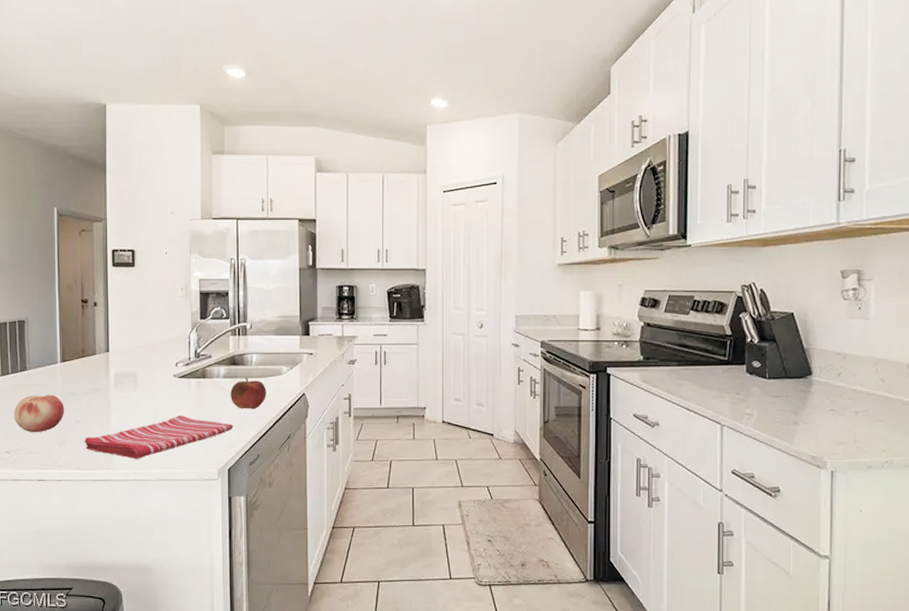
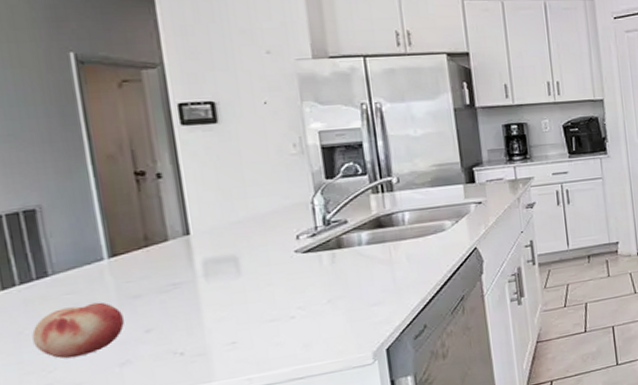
dish towel: present [84,414,233,459] -> none [163,296,388,365]
fruit: present [231,378,266,410] -> none [379,240,428,278]

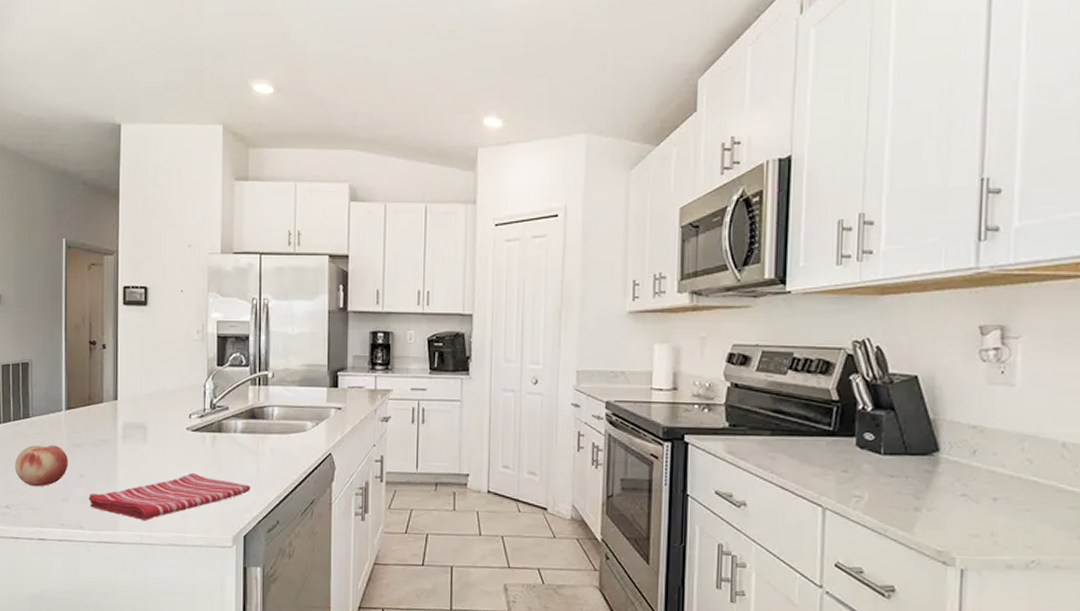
dish towel: none [163,296,388,365] -> present [88,472,251,520]

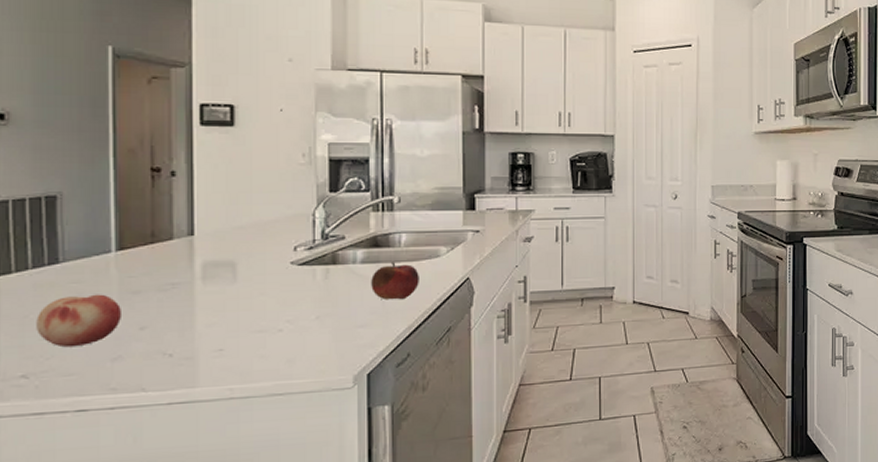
dish towel: present [88,472,251,520] -> none [153,311,374,371]
fruit: none [248,433,288,470] -> present [371,262,419,300]

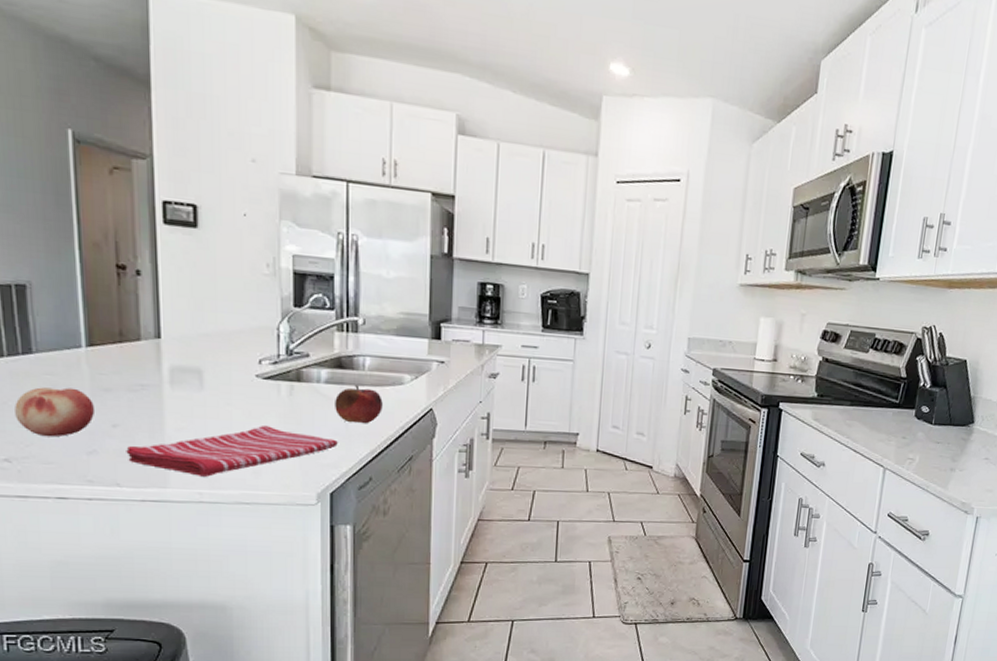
dish towel: none [153,311,374,371] -> present [126,424,338,477]

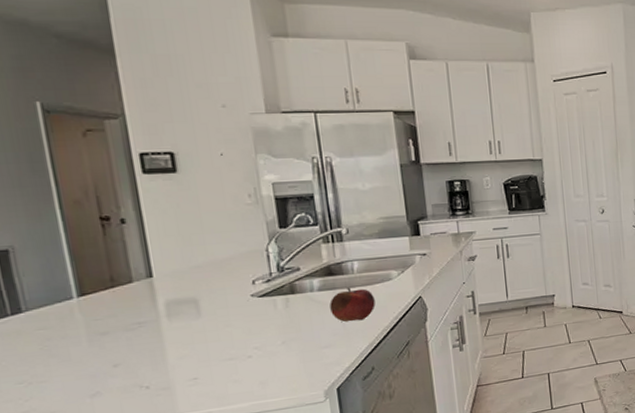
fruit: present [15,387,96,437] -> none [8,337,95,389]
dish towel: present [126,424,338,477] -> none [130,338,338,397]

